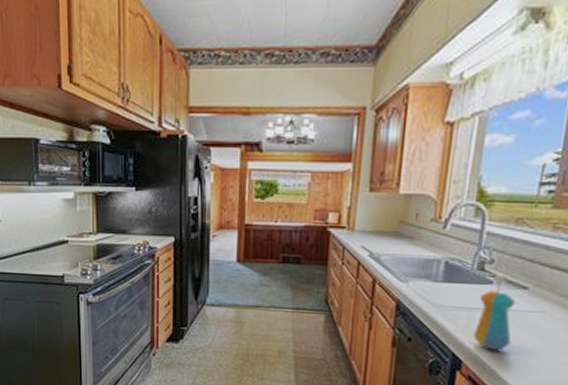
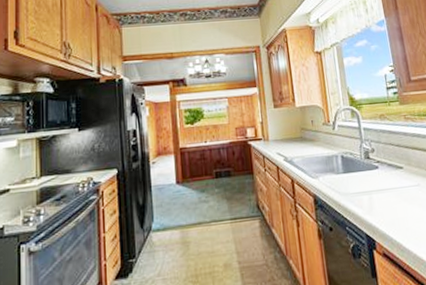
soap dispenser: present [474,273,515,351] -> none [372,158,405,225]

